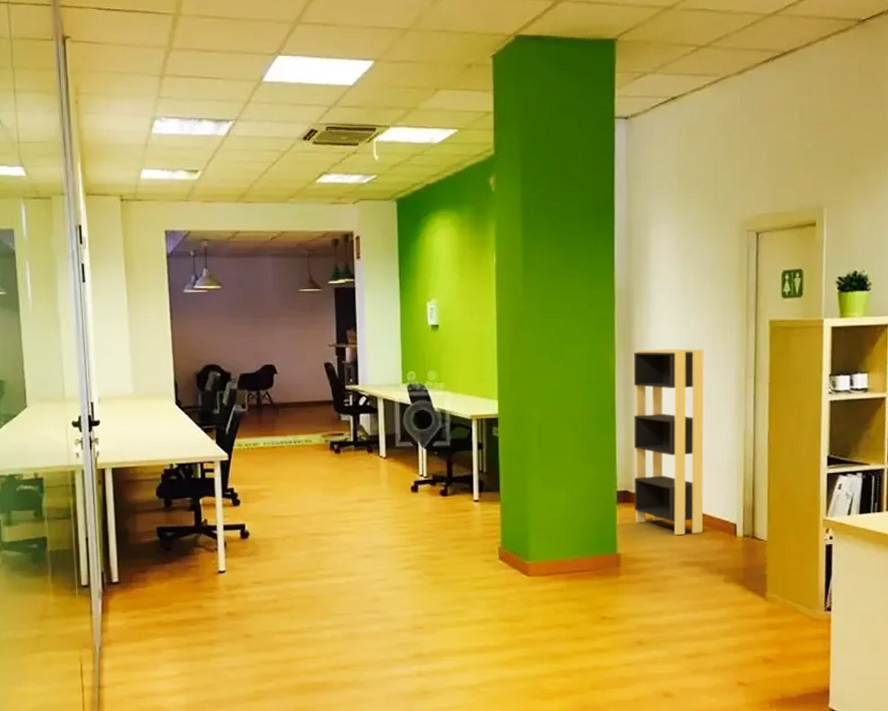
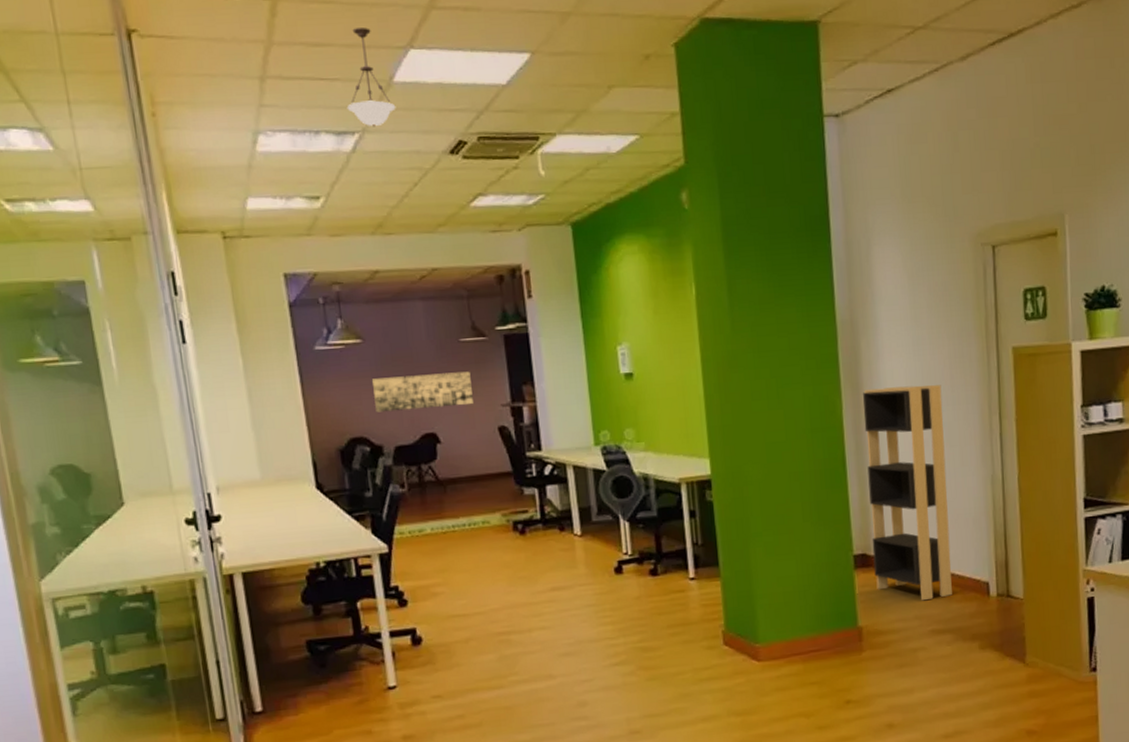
pendant light: none [225,38,264,117] -> present [347,28,396,127]
wall art: none [227,316,306,346] -> present [372,371,473,413]

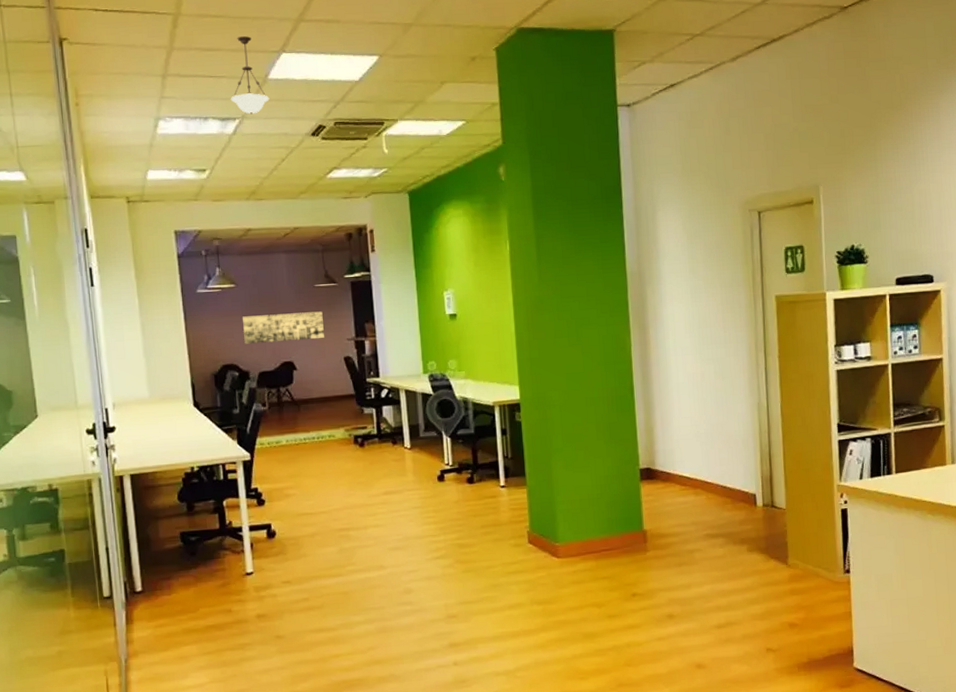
shelving unit: present [863,385,952,601] -> none [648,326,724,509]

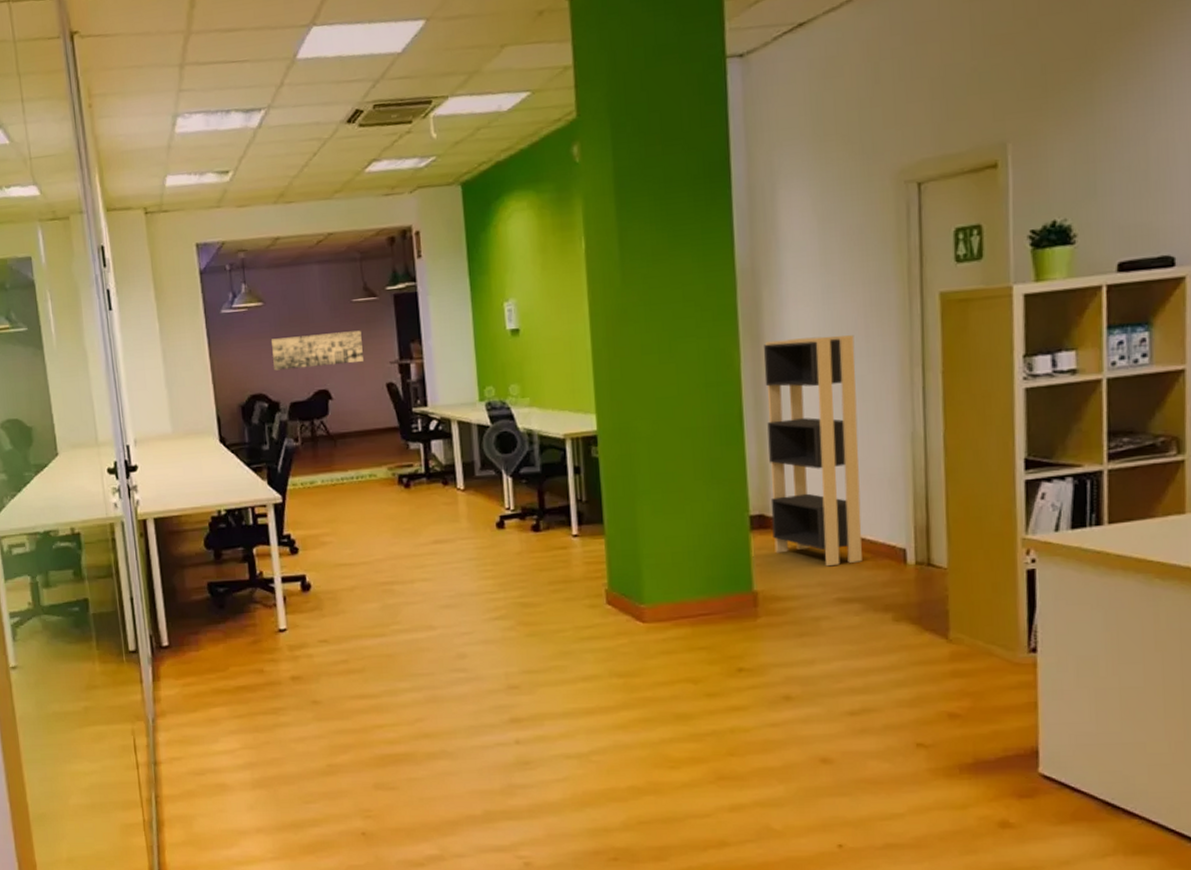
pendant light: present [230,36,270,114] -> none [254,10,299,103]
shelving unit: none [648,326,724,509] -> present [763,335,862,567]

